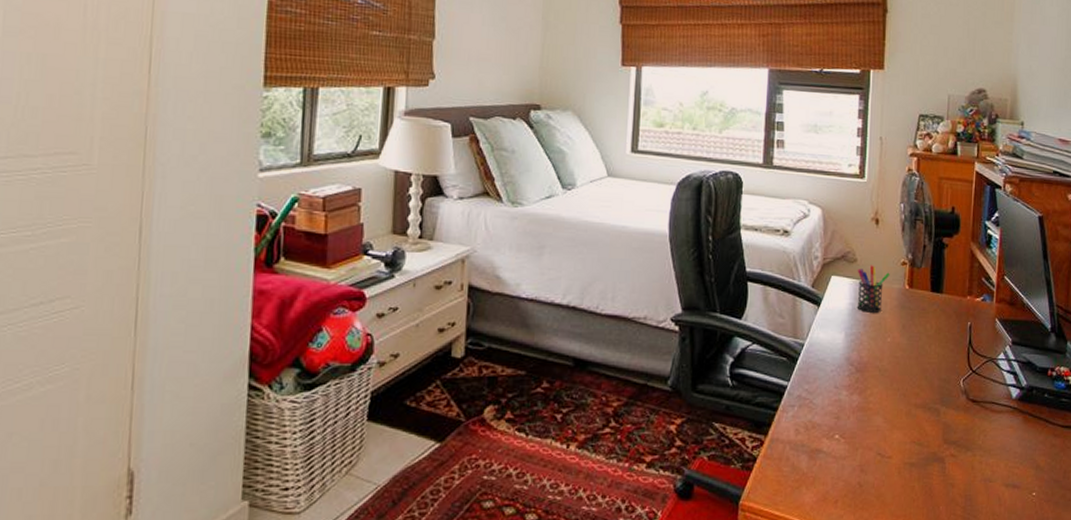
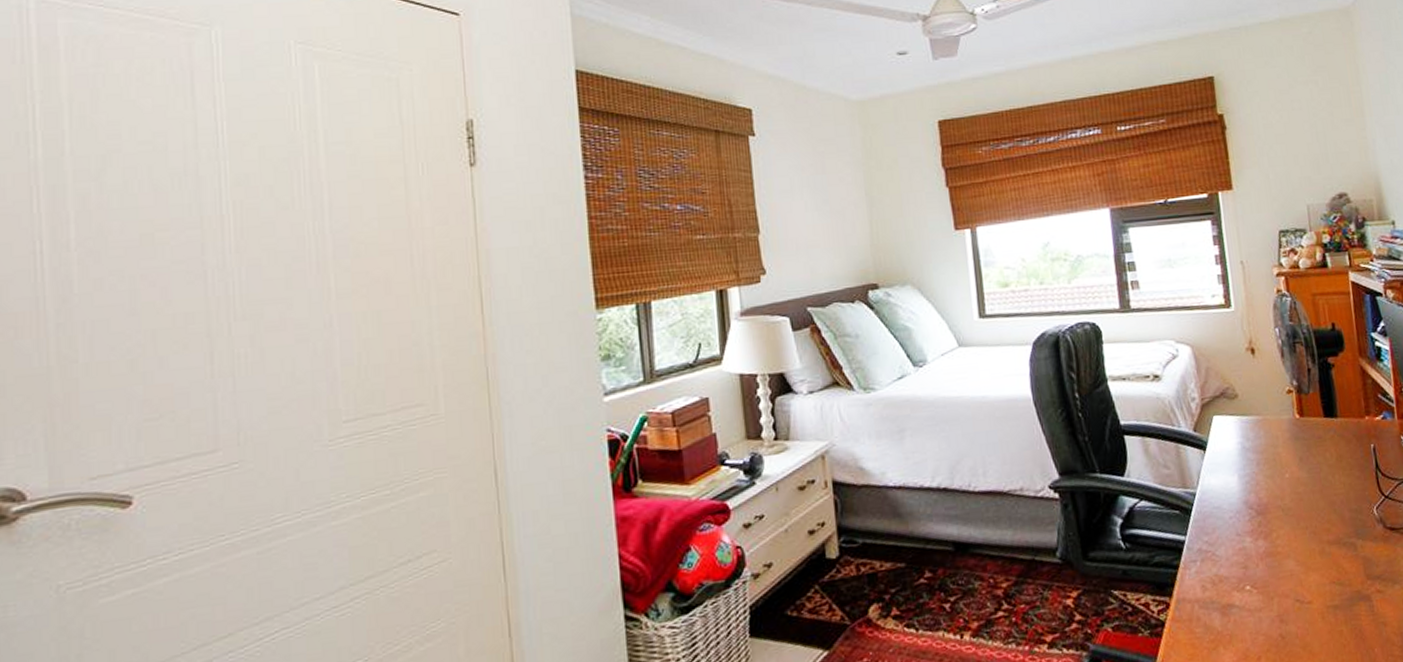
pen holder: present [857,265,890,313] -> none [1239,398,1276,450]

